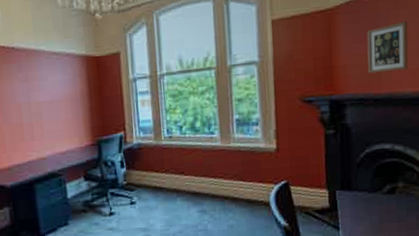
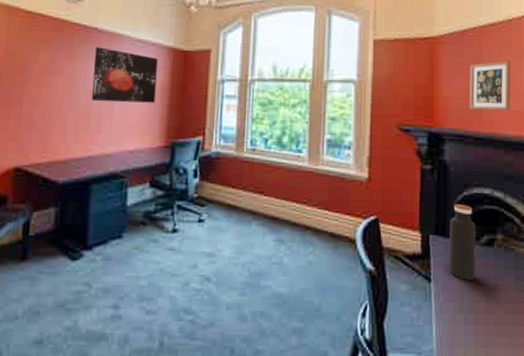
wall art: none [16,64,77,114] -> present [91,47,158,103]
water bottle: none [354,161,380,225] -> present [448,204,476,280]

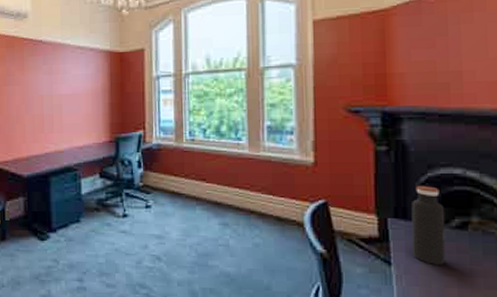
wall art: present [91,47,158,103] -> none [41,57,98,106]
picture frame: present [470,60,511,111] -> none [431,25,486,84]

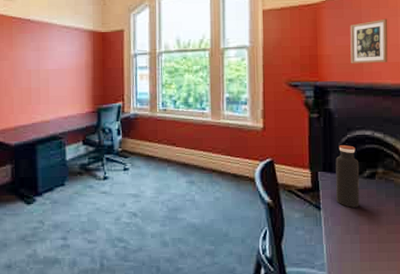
picture frame: none [431,25,486,84] -> present [350,18,388,64]

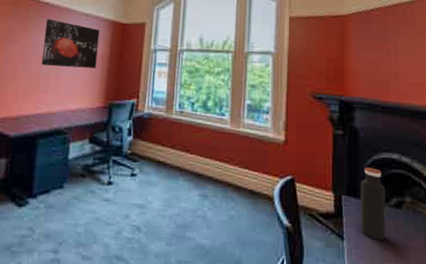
wall art: none [29,35,81,79] -> present [41,19,100,69]
picture frame: present [350,18,388,64] -> none [376,37,415,83]

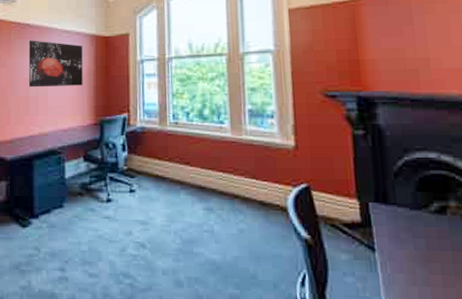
water bottle: present [360,167,386,240] -> none [390,170,428,251]

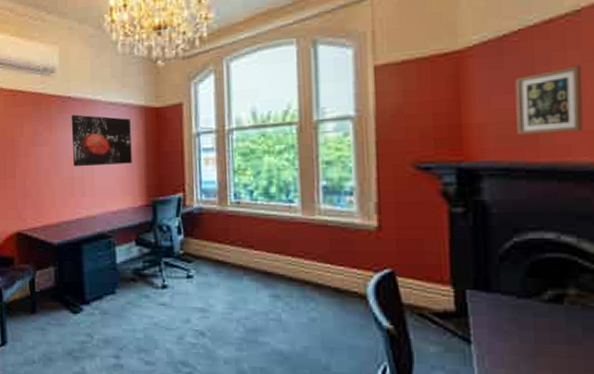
picture frame: none [398,15,452,70] -> present [515,65,583,135]

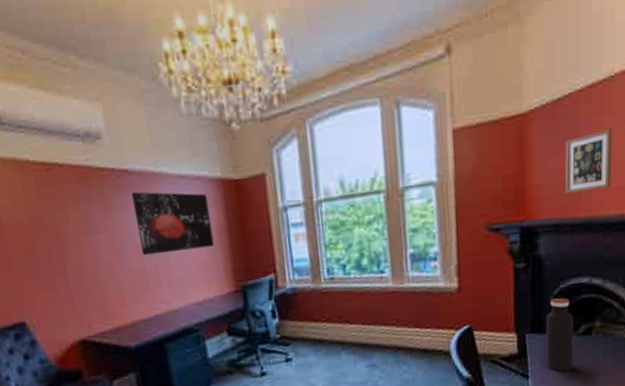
water bottle: none [494,253,536,344] -> present [546,297,574,372]

